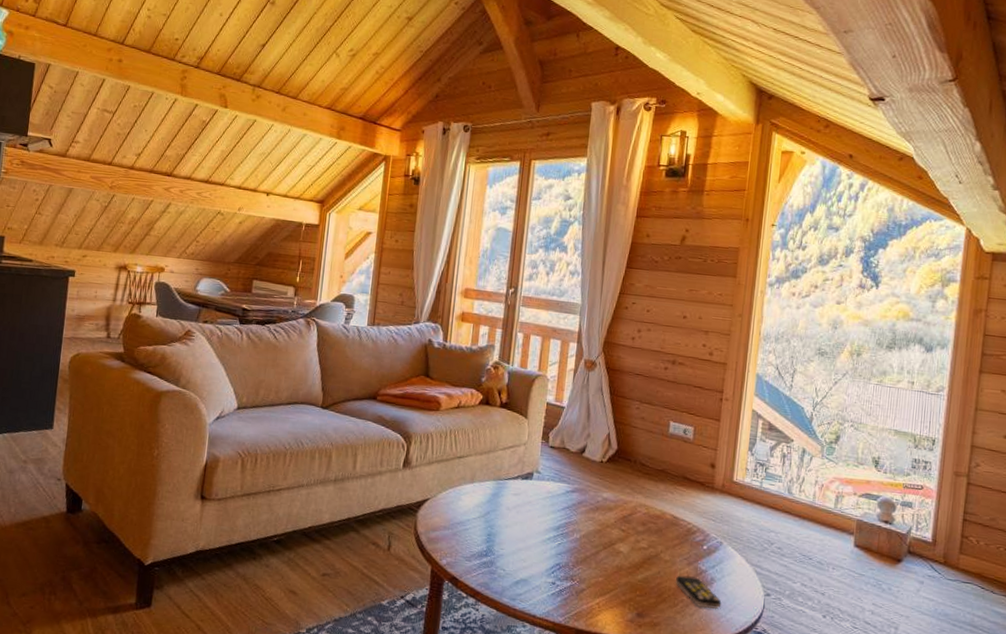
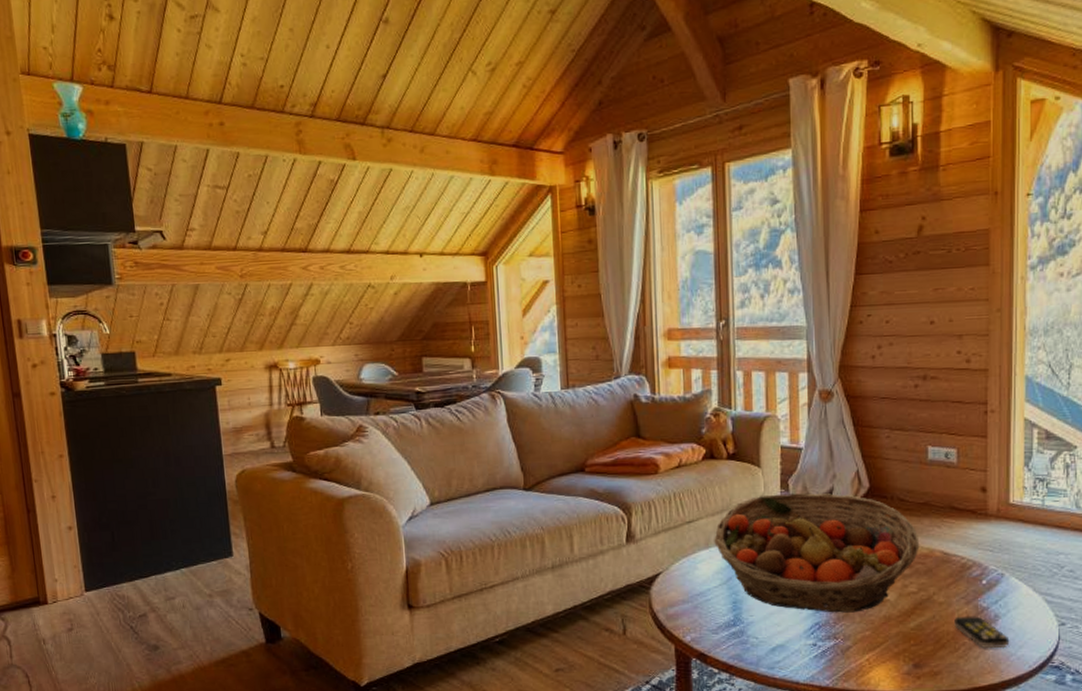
fruit basket: none [479,443,654,559] -> present [714,493,920,613]

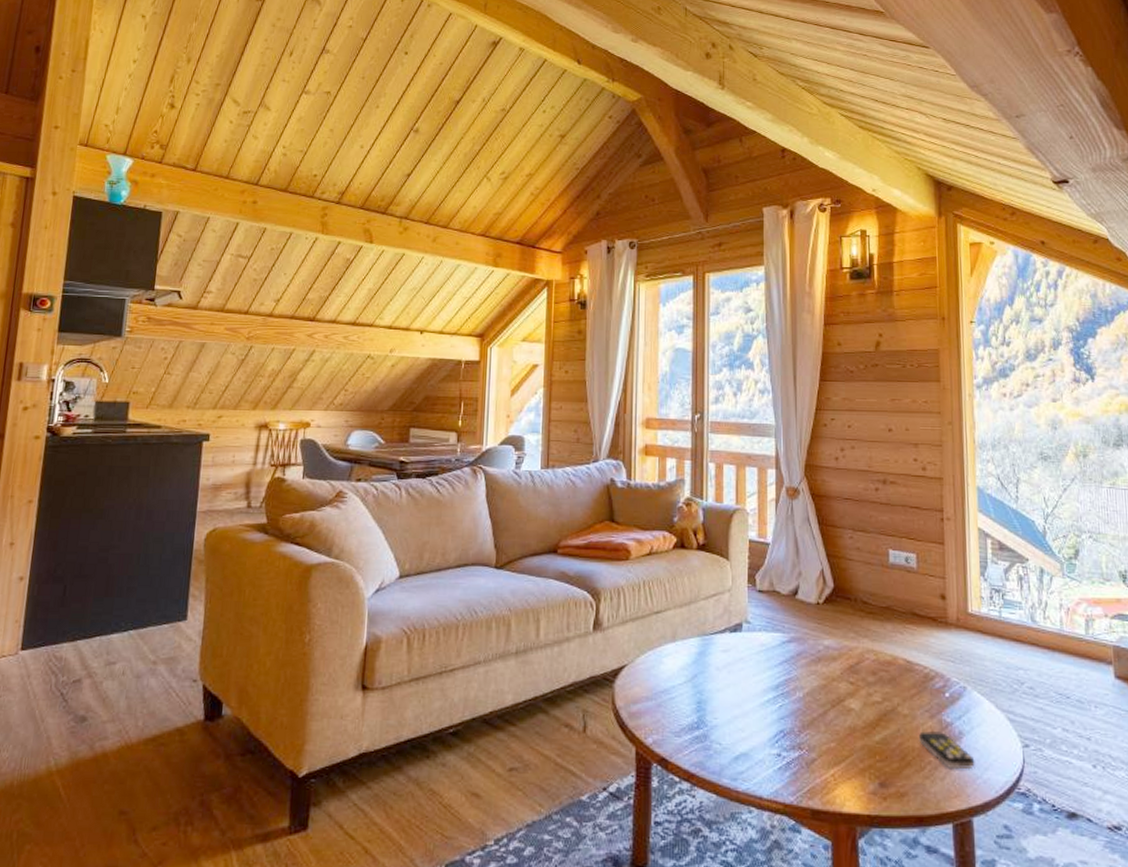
fruit basket: present [714,493,920,613] -> none [681,588,883,721]

